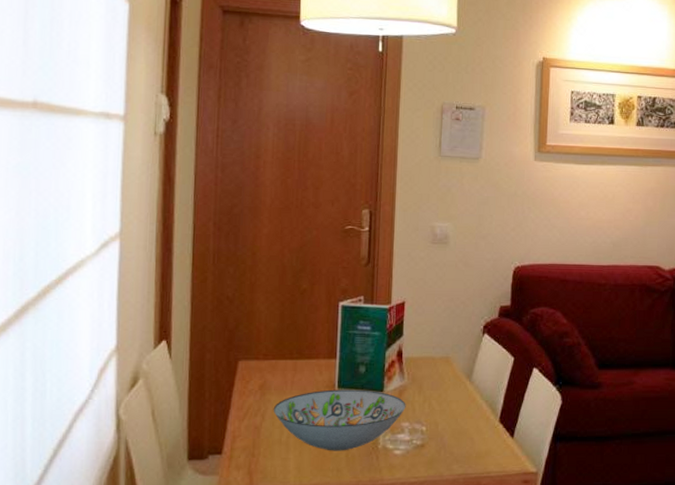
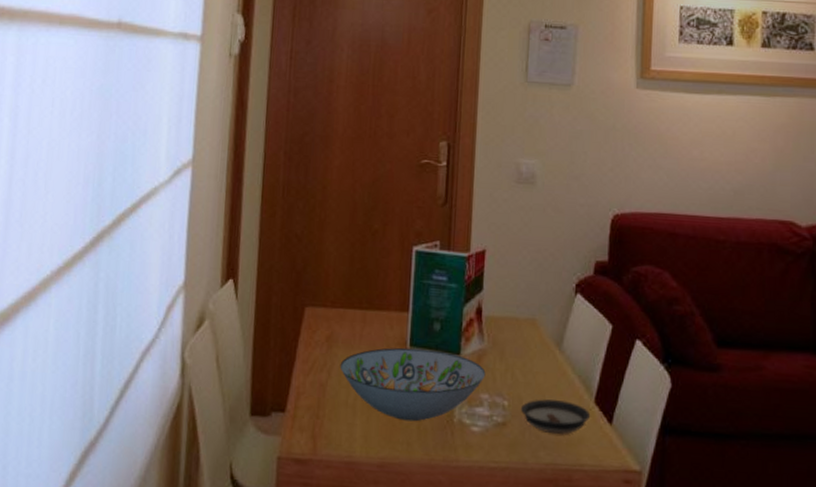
saucer: none [437,422,496,450] -> present [521,399,591,435]

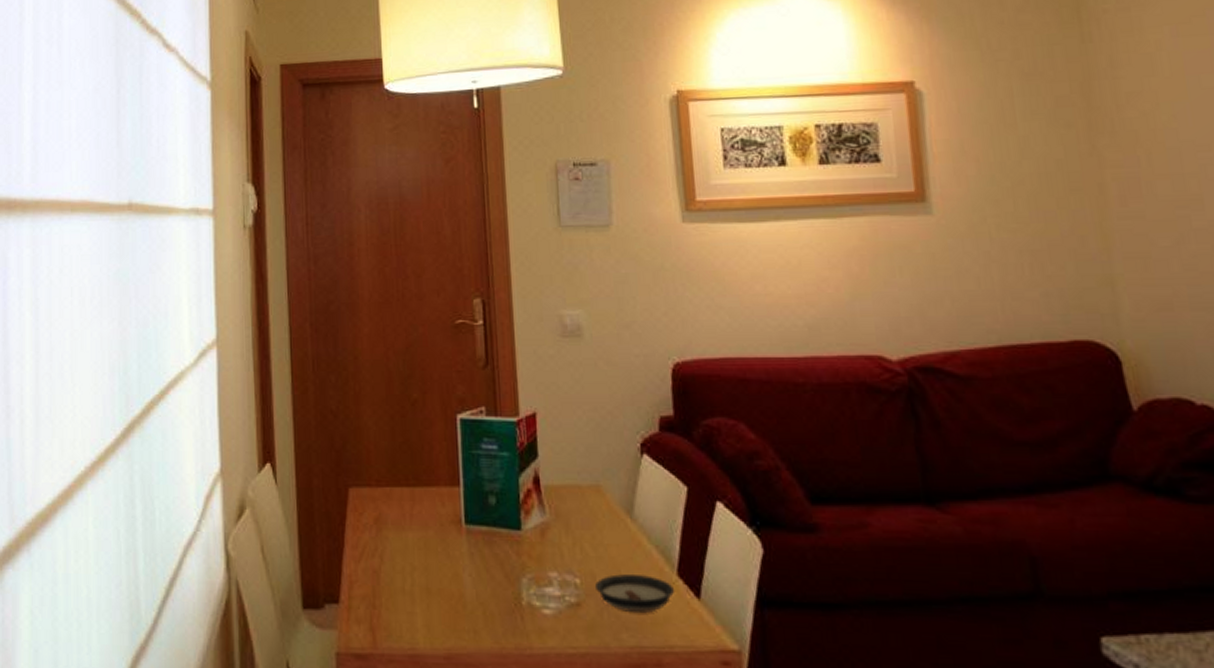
decorative bowl: present [339,347,486,422] -> none [392,525,552,607]

